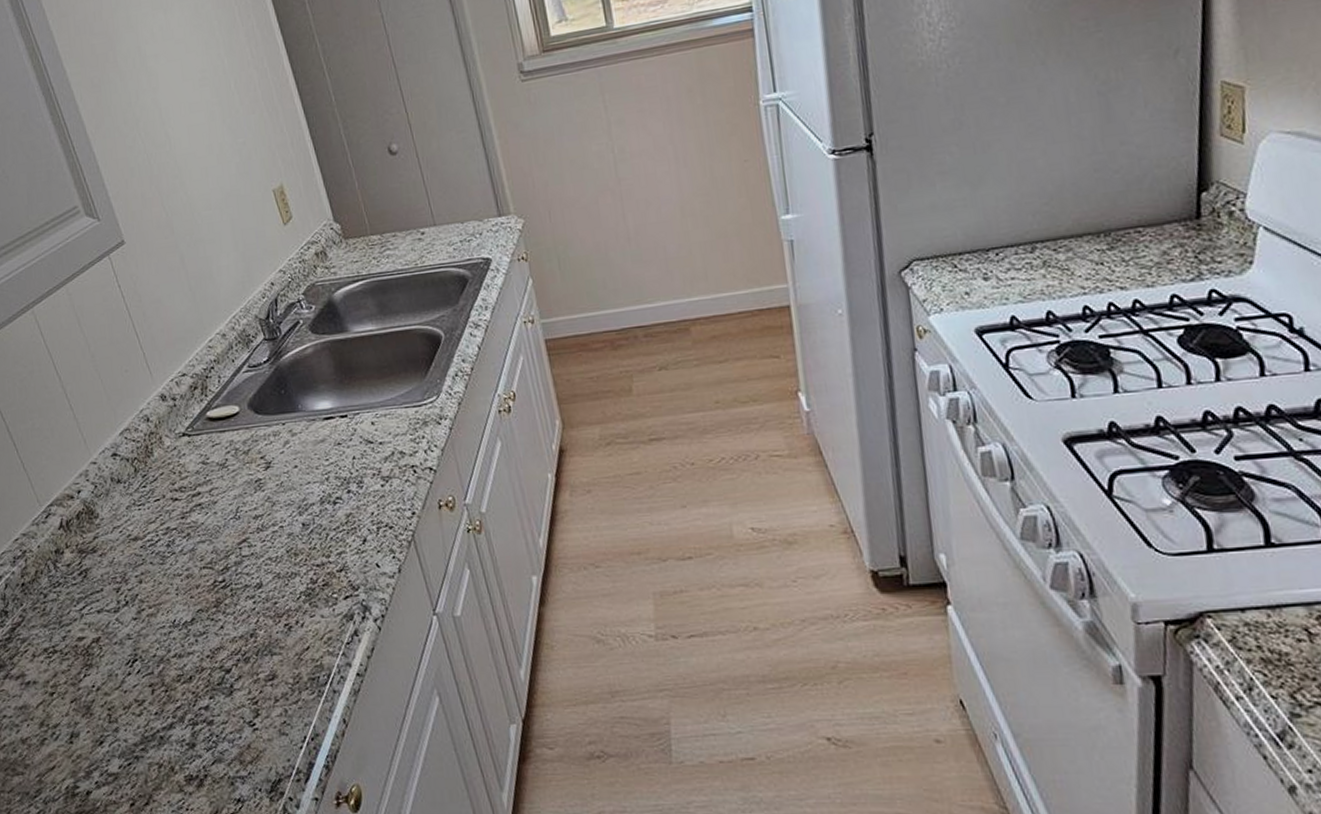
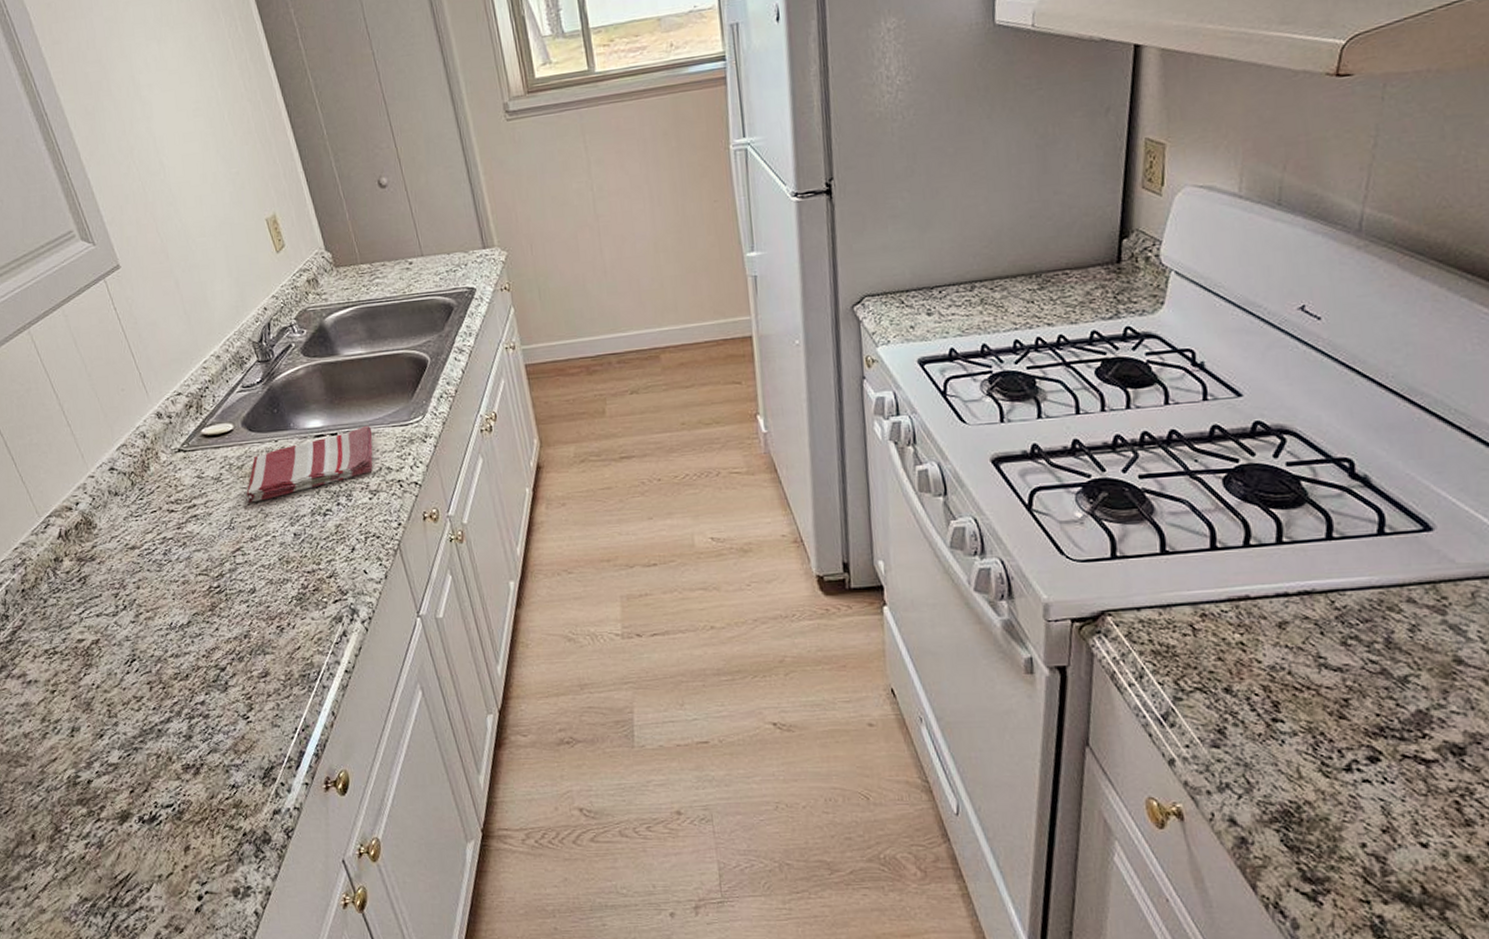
dish towel: none [252,406,385,491] -> present [246,425,373,503]

